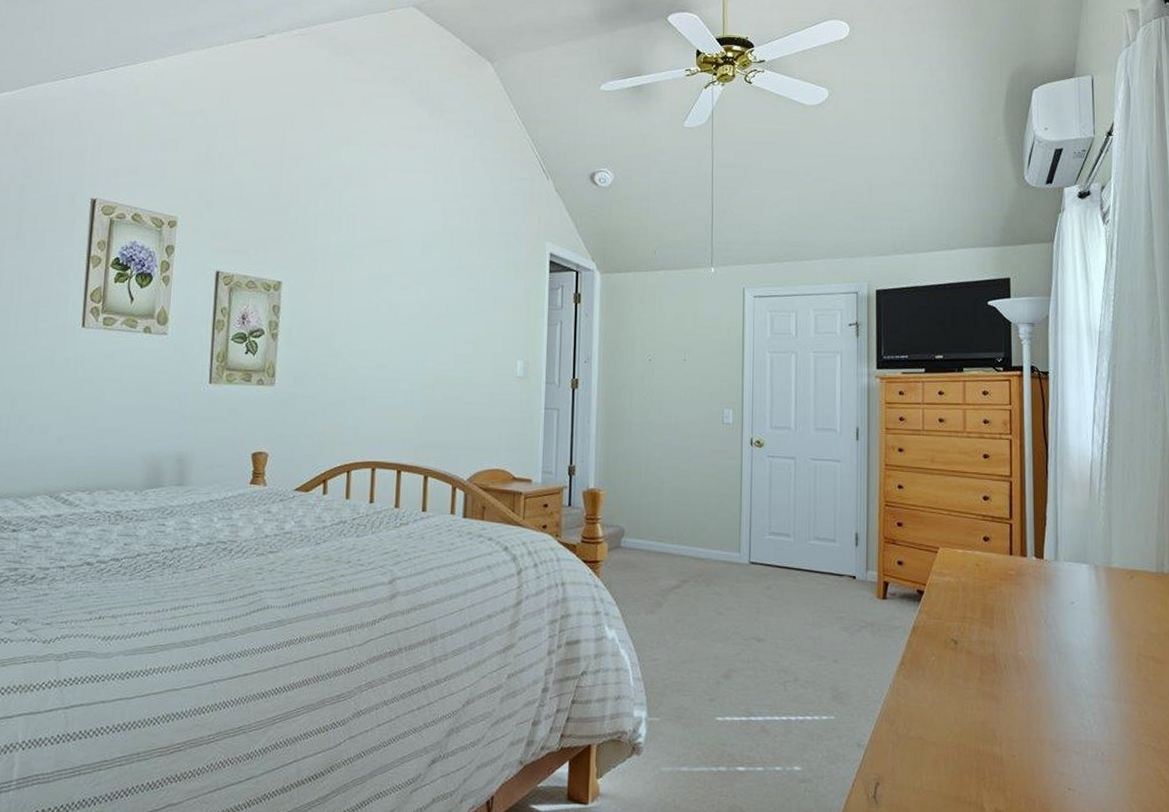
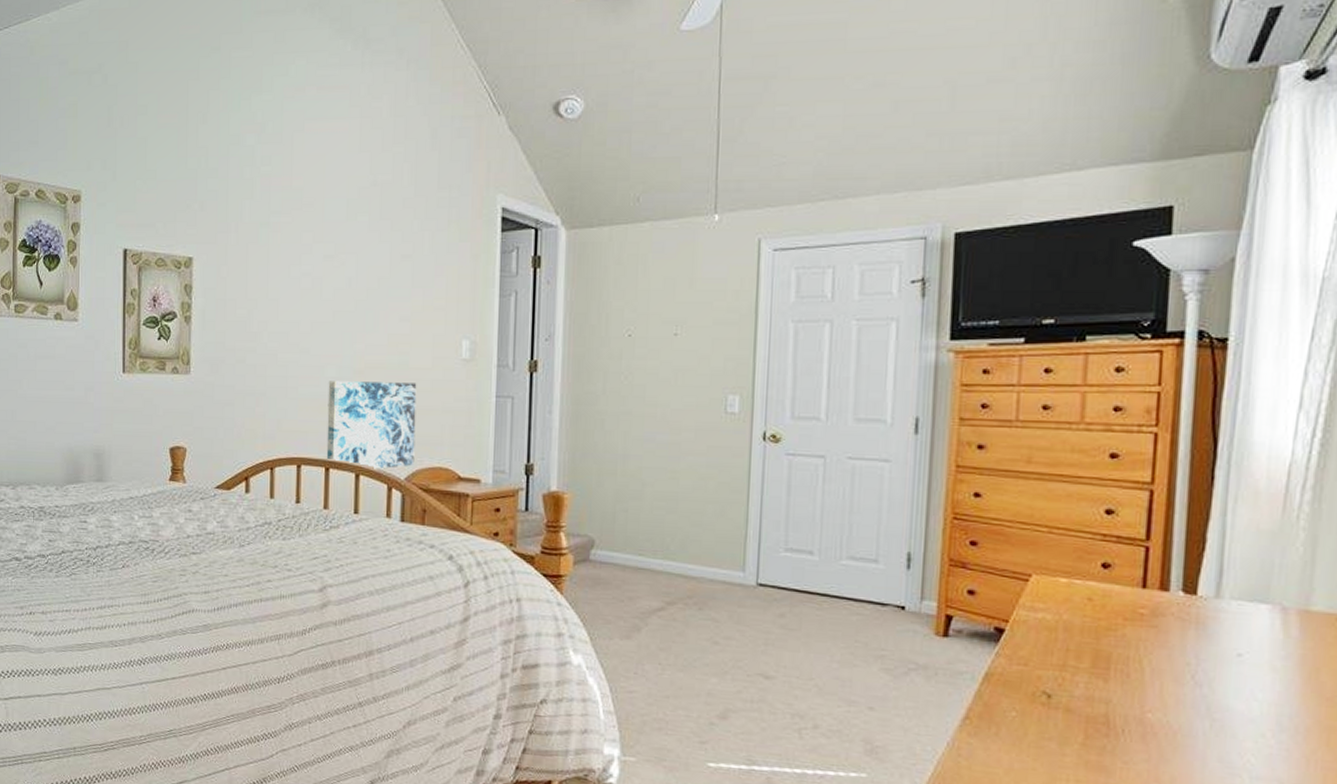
wall art: none [398,393,479,471] -> present [326,381,417,469]

